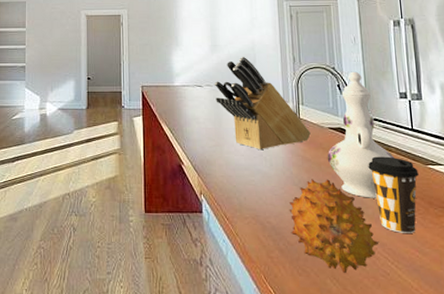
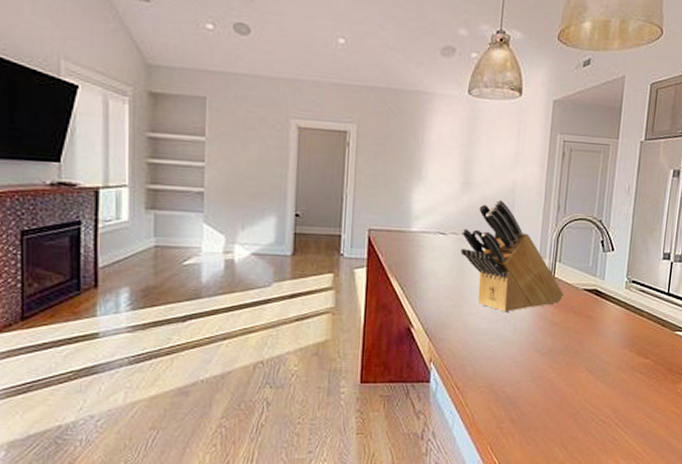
fruit: present [288,179,378,273] -> none [525,345,612,441]
ewer: present [327,71,395,198] -> none [576,226,645,365]
coffee cup: present [368,156,419,233] -> none [617,321,665,400]

